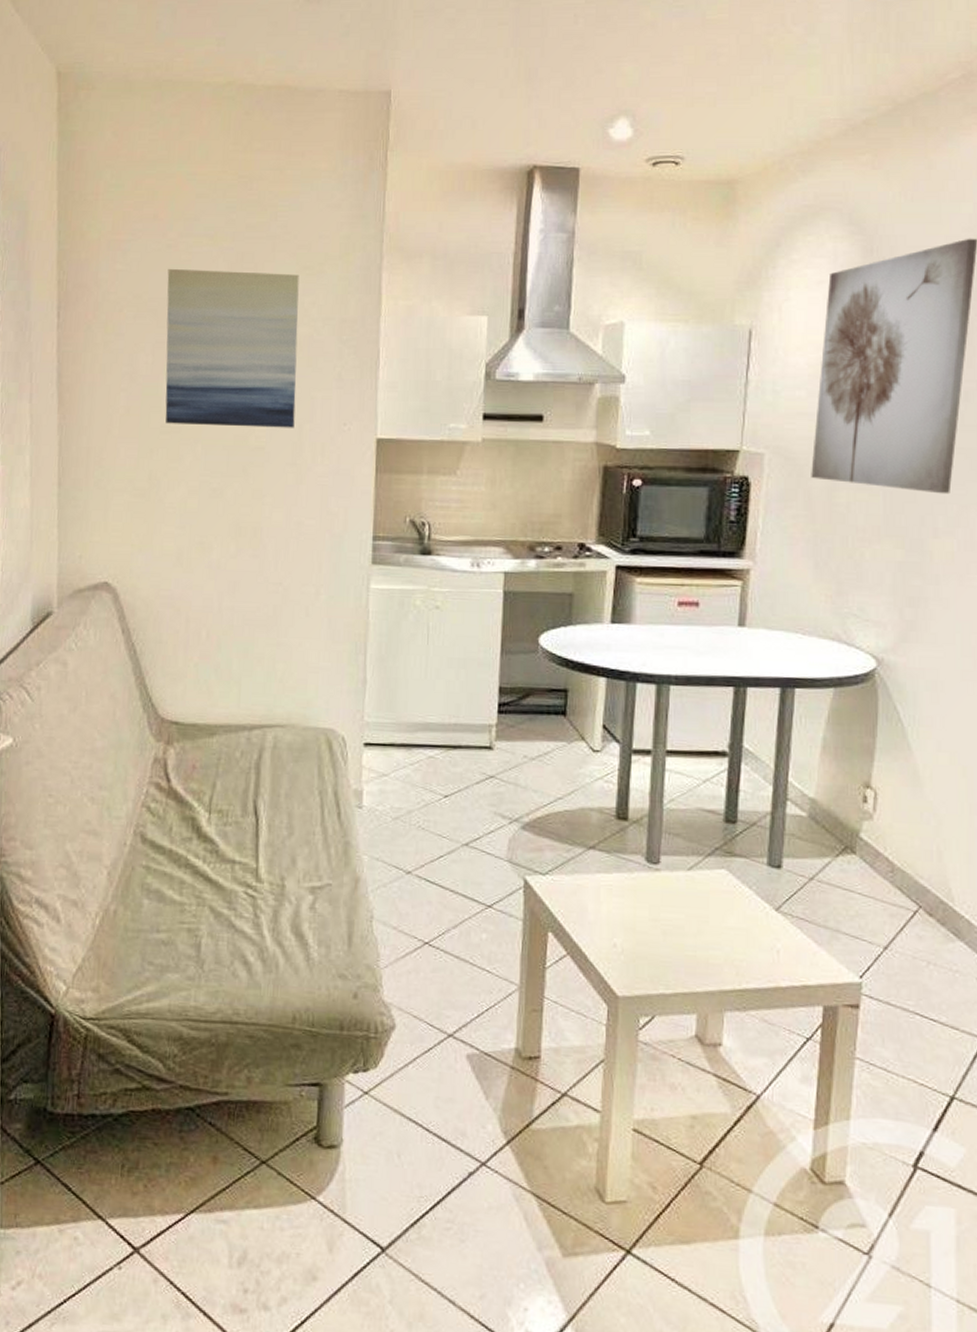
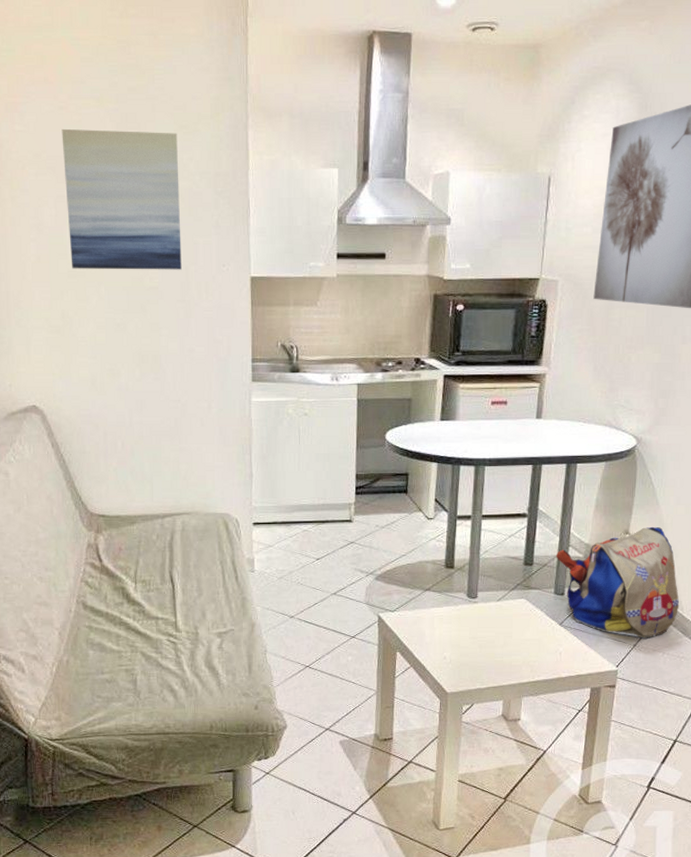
backpack: none [768,779,948,940] -> present [556,526,680,639]

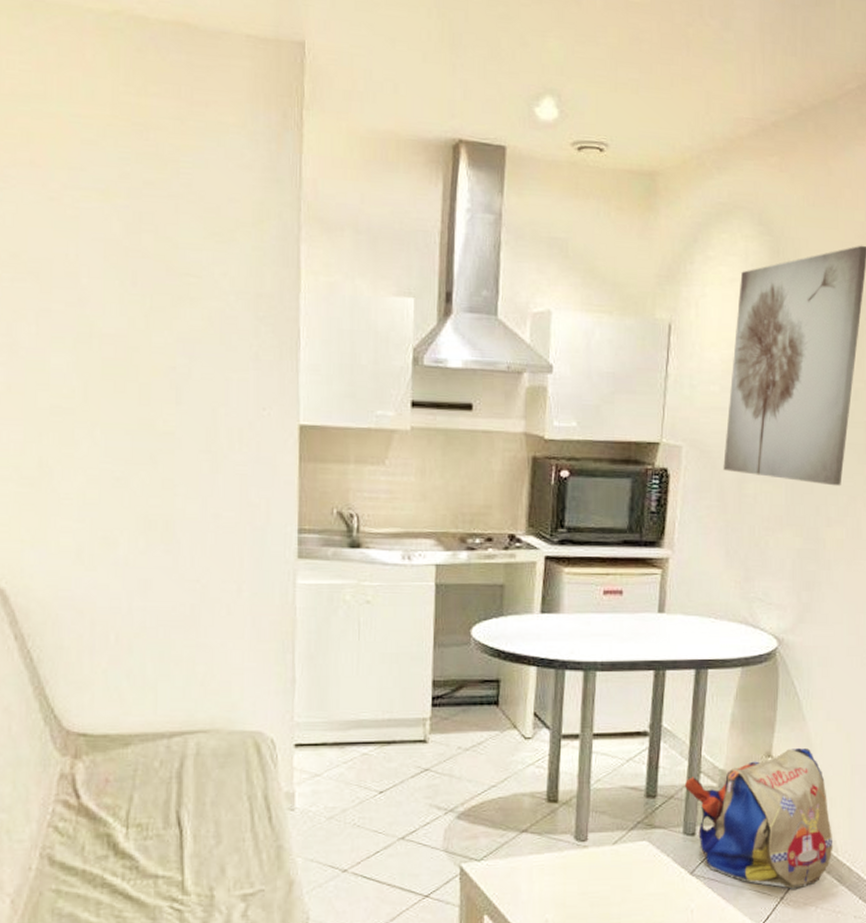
wall art: present [61,128,182,270] -> none [50,224,208,412]

